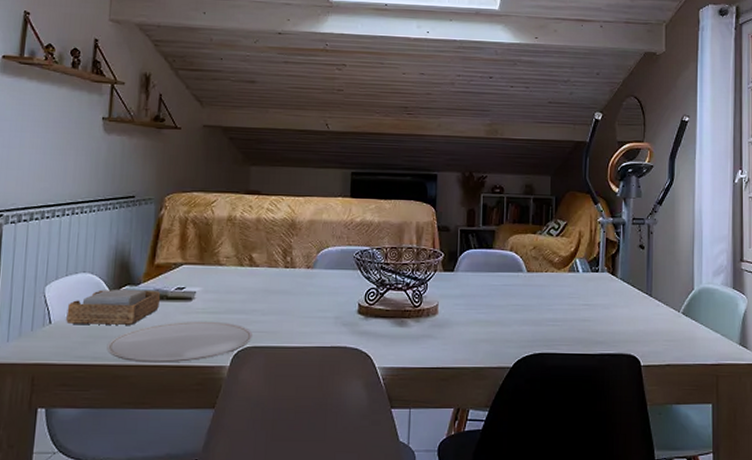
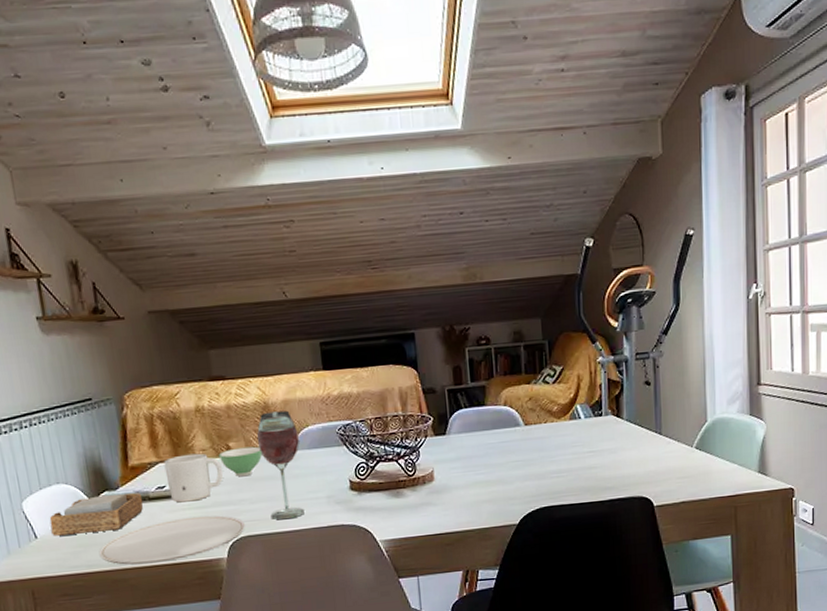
mug: none [187,259,242,306] -> present [163,453,224,503]
bowl: none [240,259,282,288] -> present [218,446,263,477]
wineglass: none [278,229,318,335] -> present [256,410,304,520]

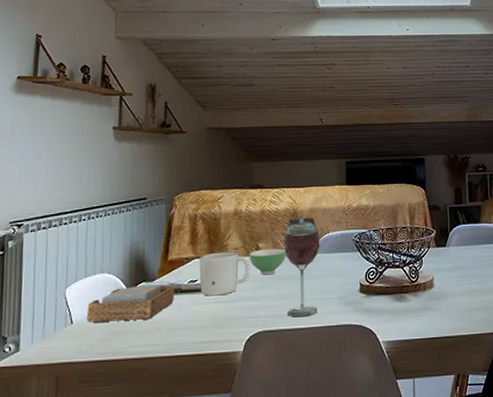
plate: present [99,515,245,565] -> none [126,309,263,354]

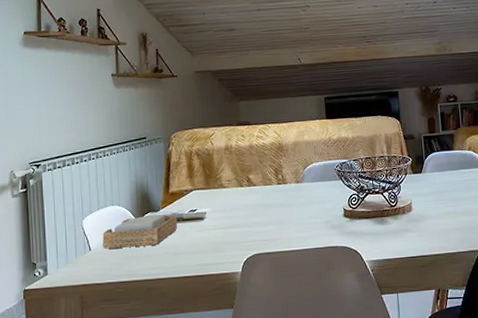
mug: present [199,251,250,296] -> none [197,183,243,224]
bowl: present [248,248,287,275] -> none [240,178,276,204]
wineglass: present [283,218,320,318] -> none [271,150,306,241]

